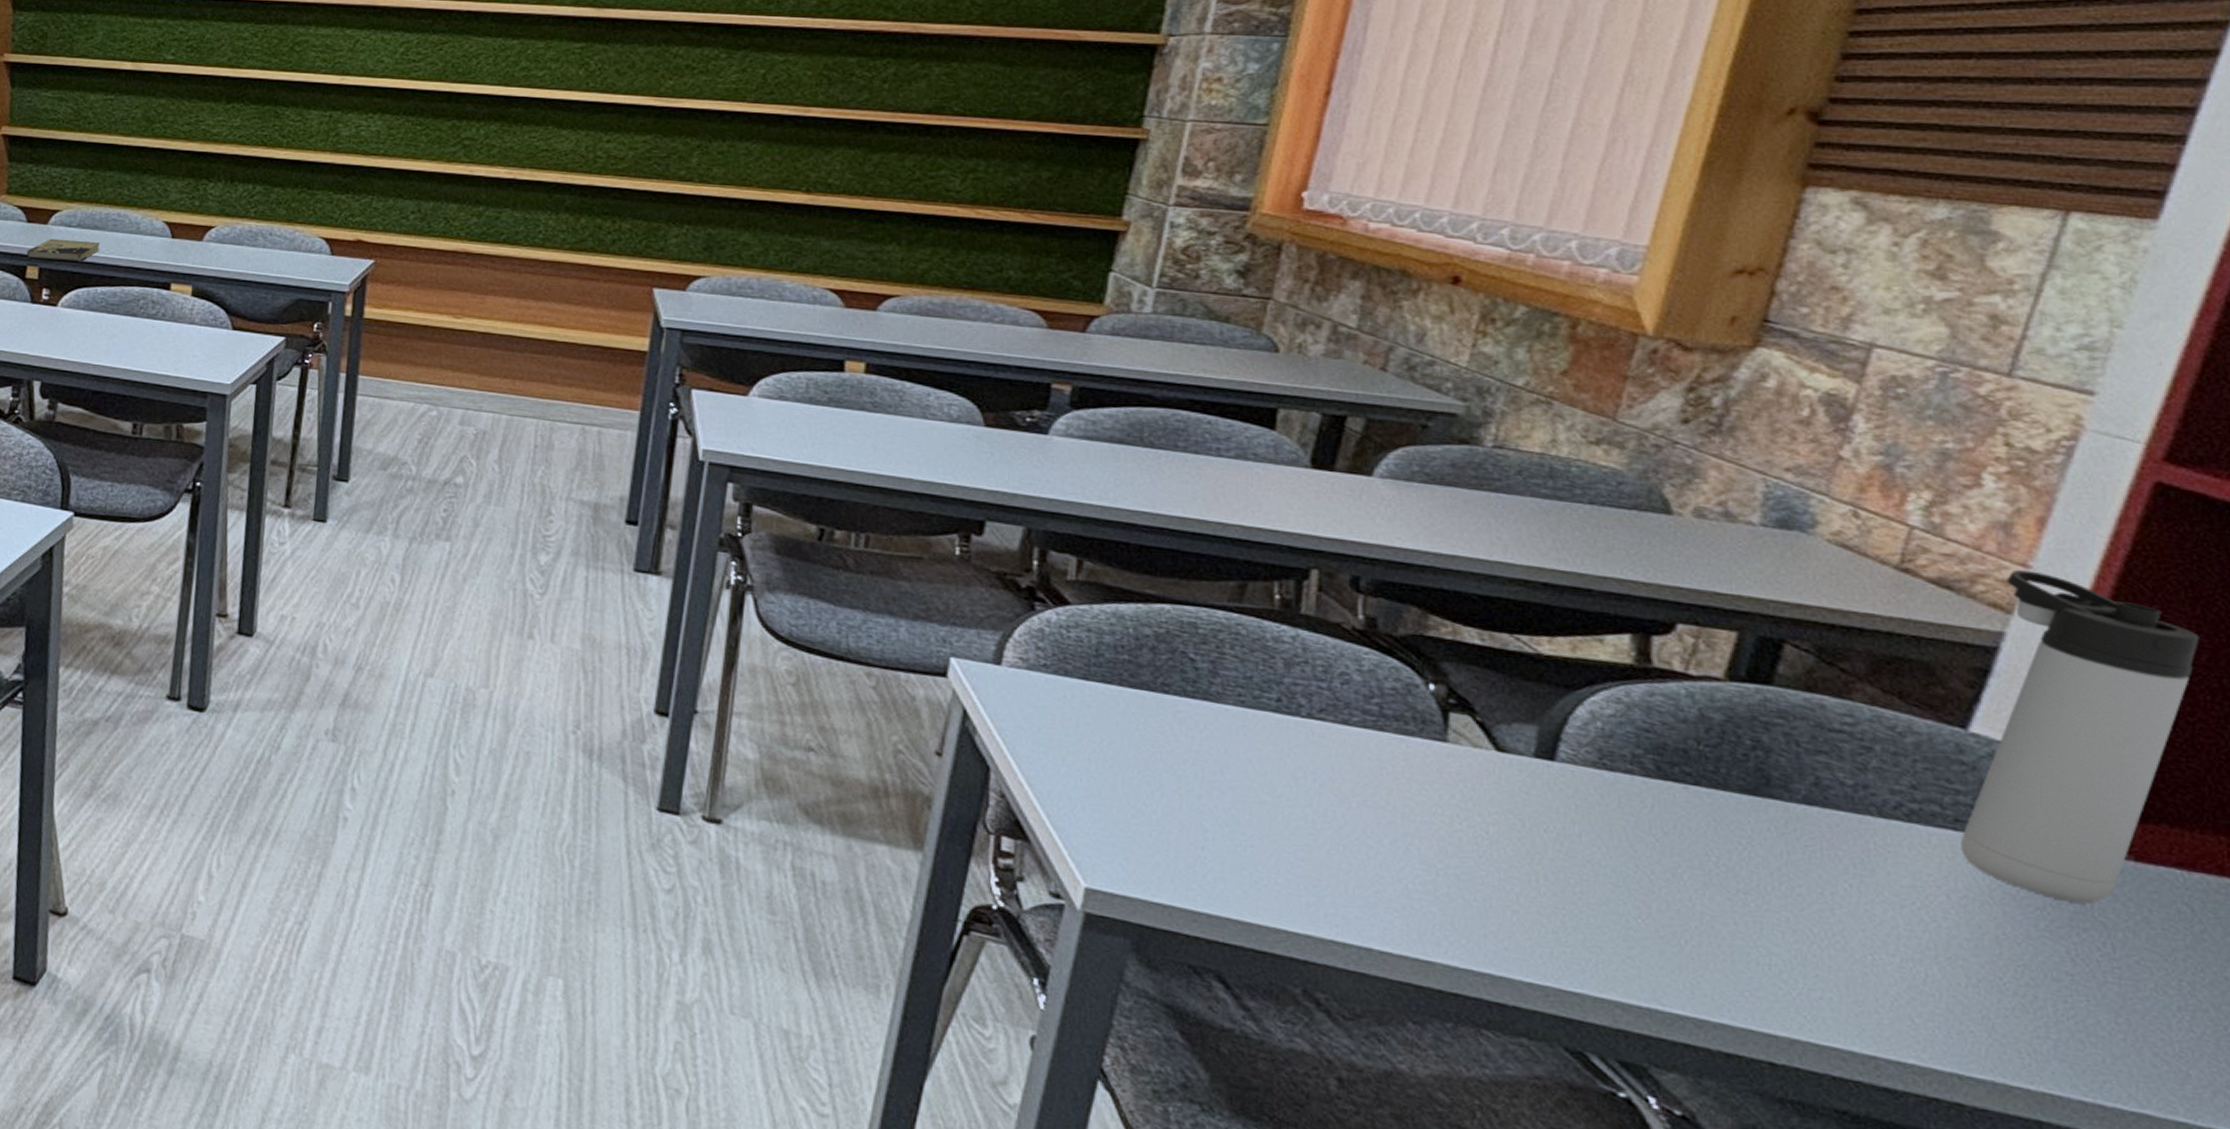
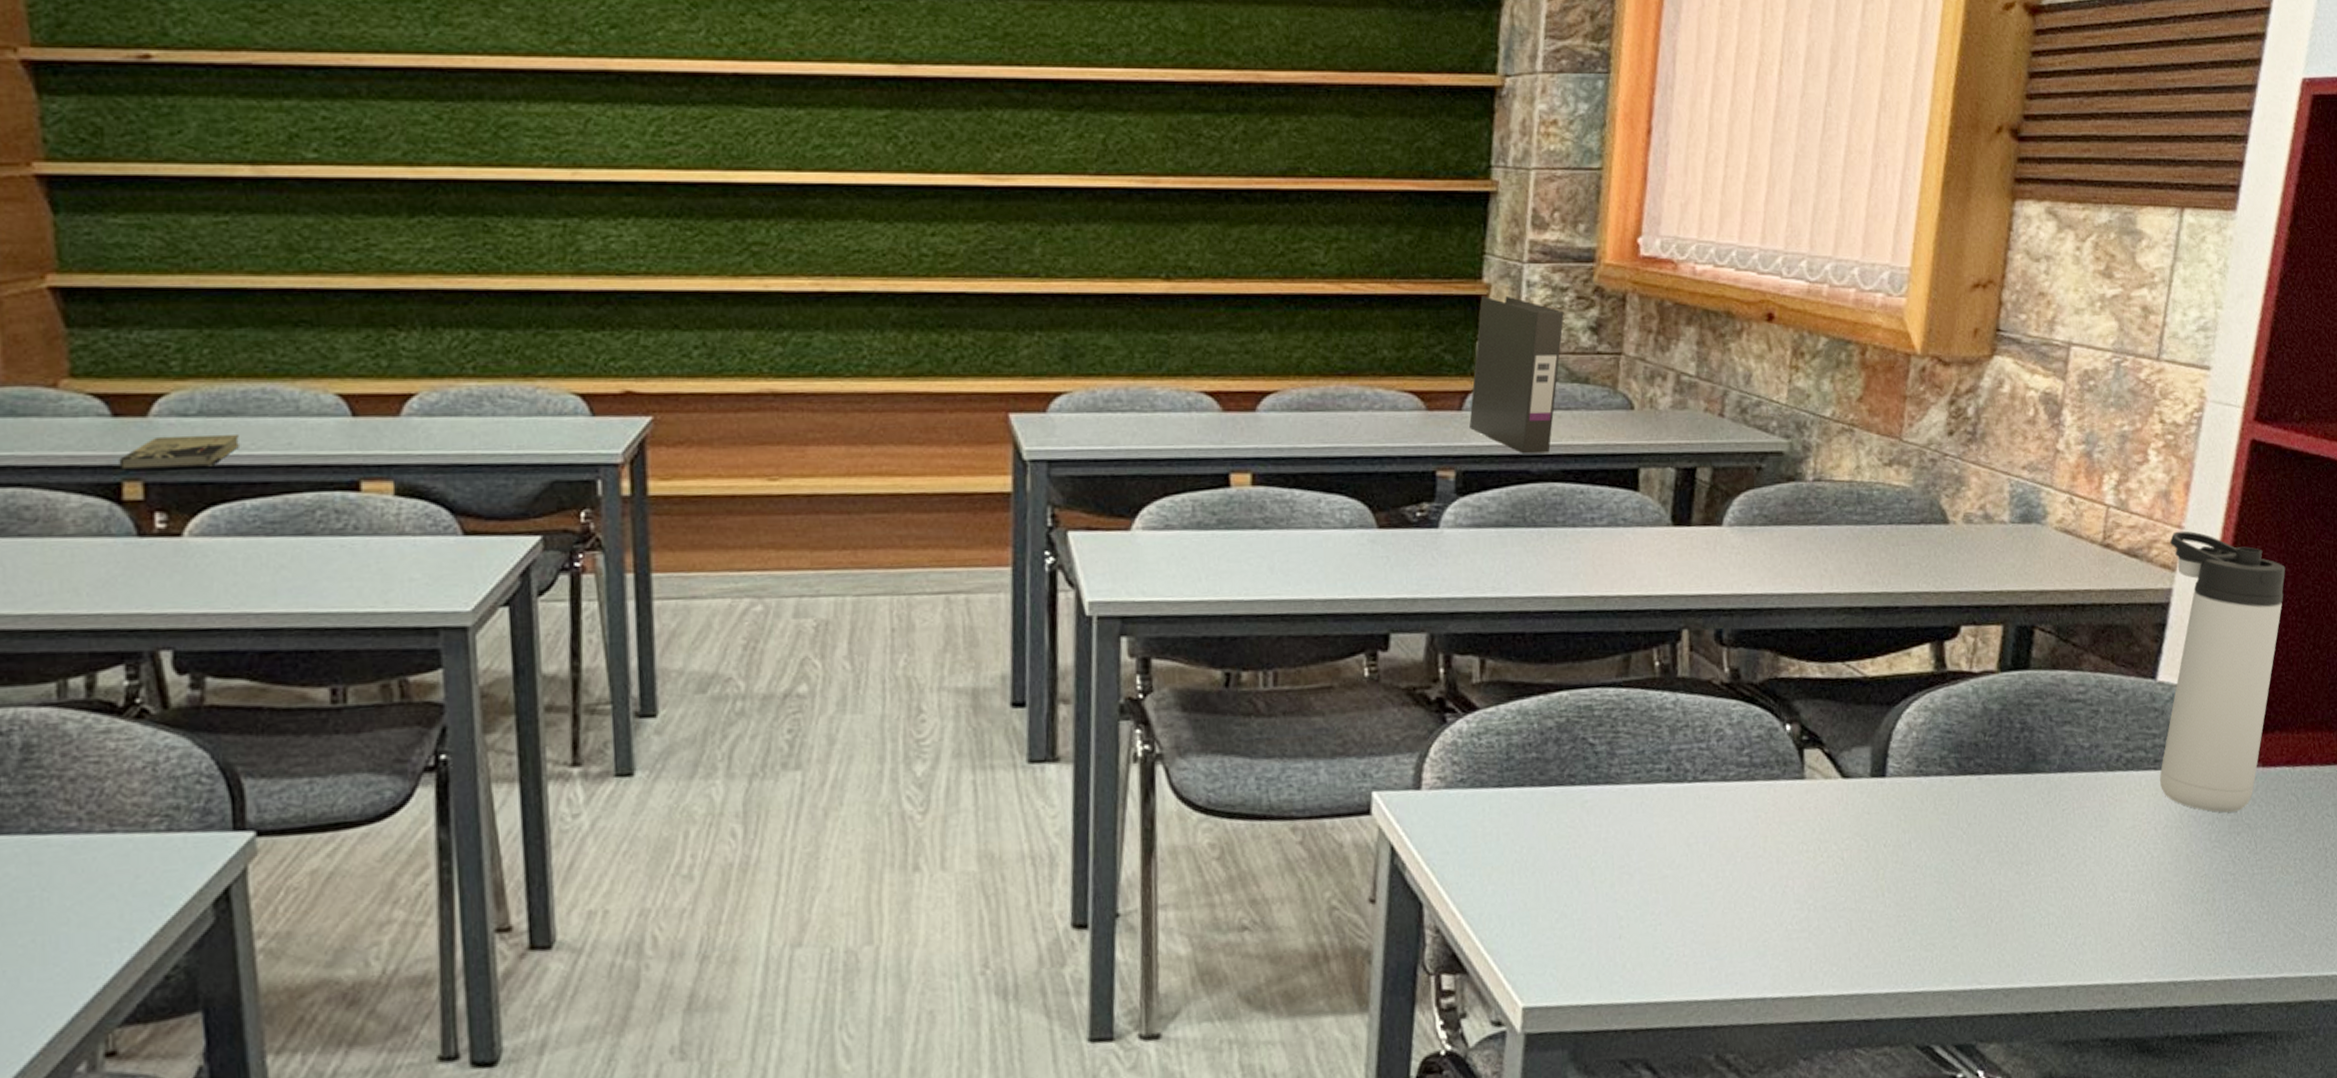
binder: none [1091,232,1209,382] -> present [1468,295,1564,454]

